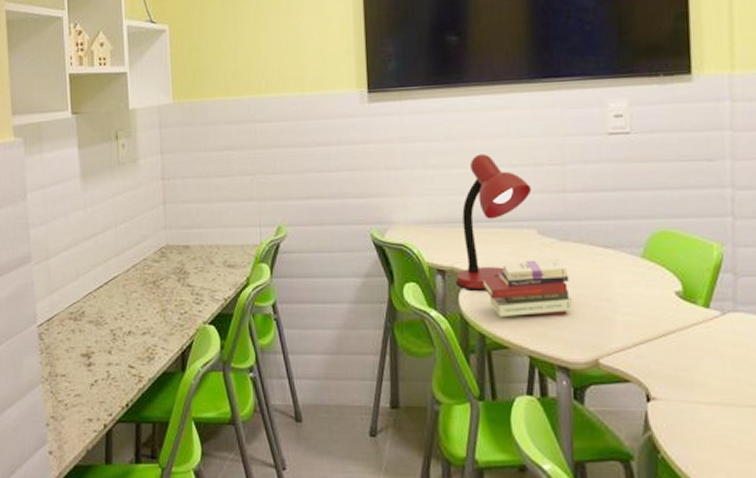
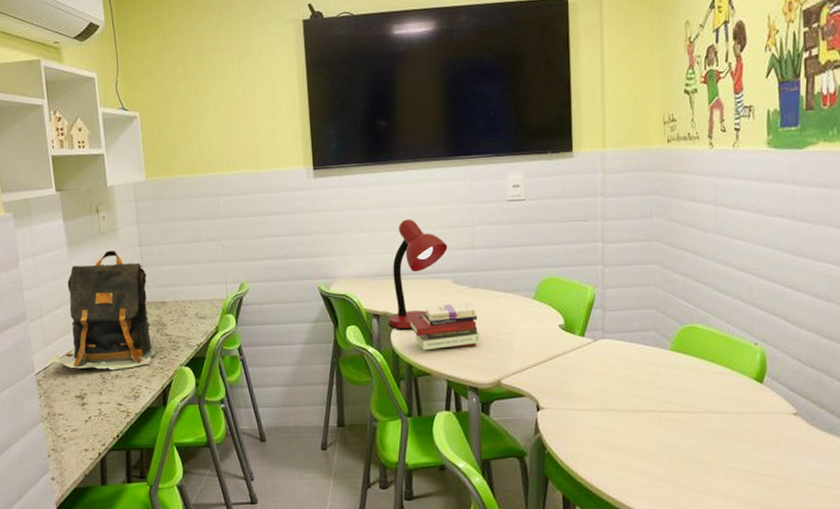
backpack: none [50,183,176,326] -> present [46,250,156,371]

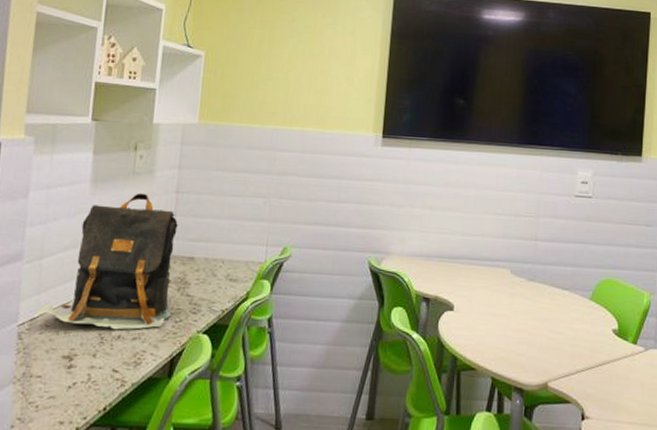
desk lamp: present [388,219,448,330] -> none [437,201,510,318]
books: present [408,302,481,350] -> none [460,294,533,343]

